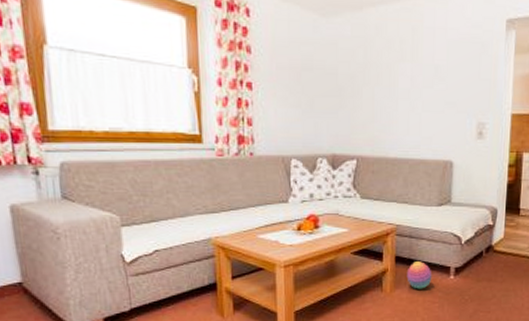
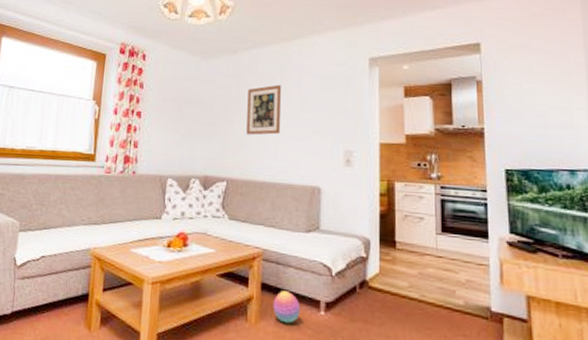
wall art: none [376,49,414,108] -> present [246,84,282,135]

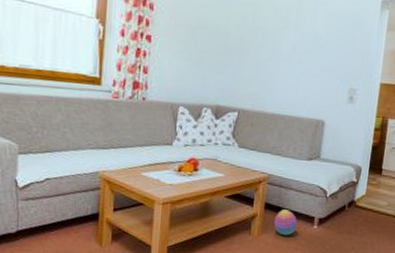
wall art: present [246,84,282,135] -> none [260,18,297,69]

